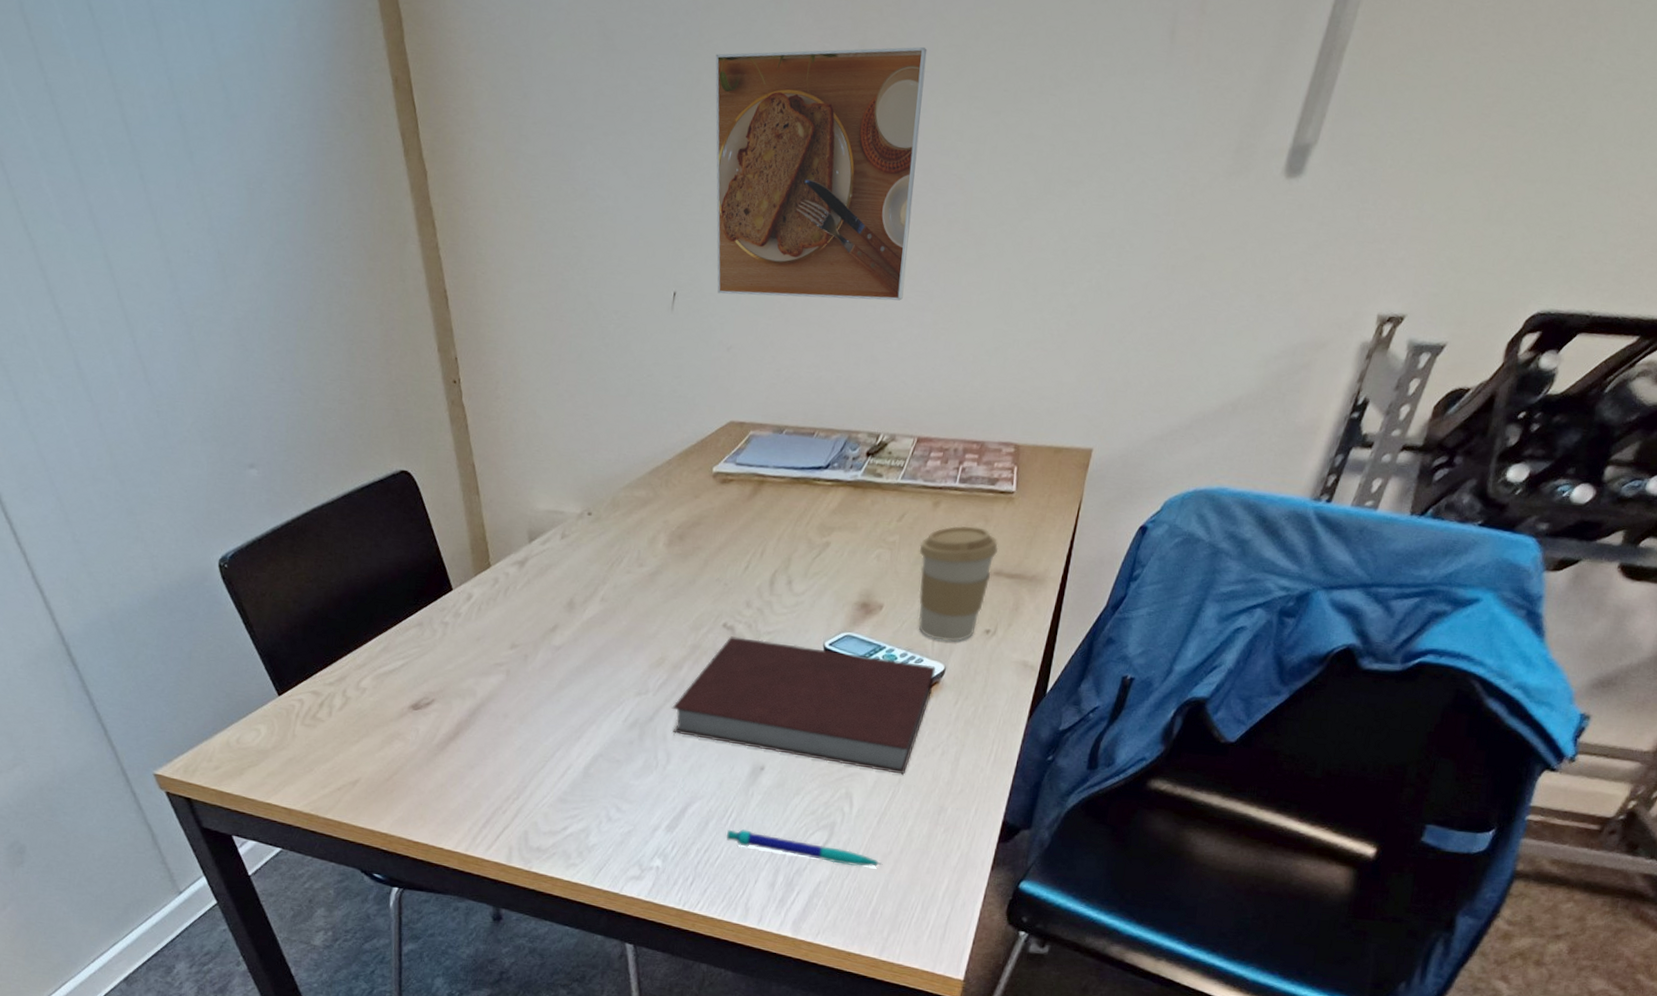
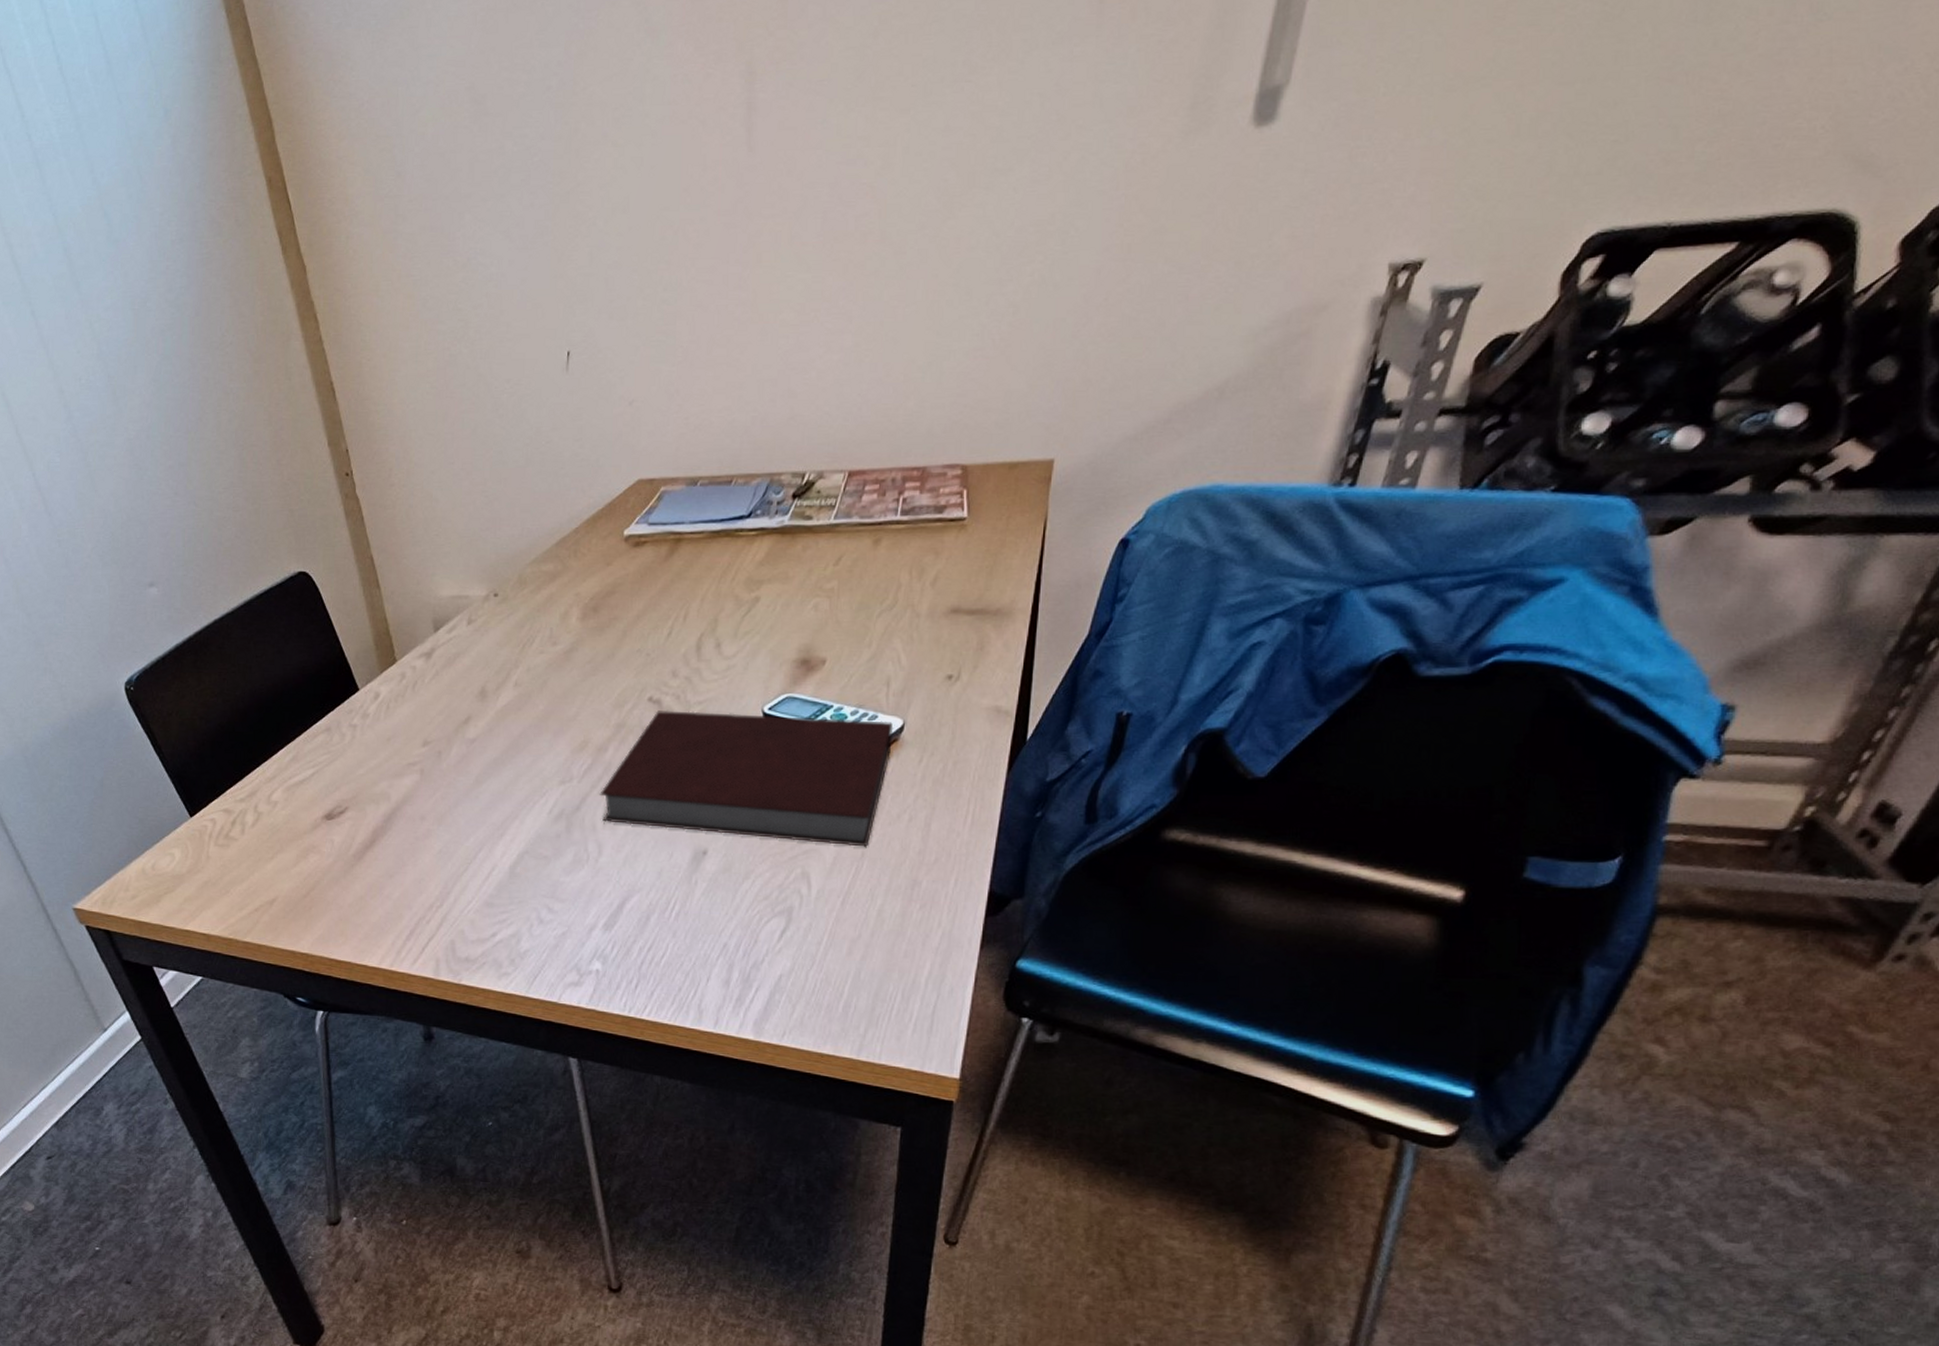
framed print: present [715,46,928,301] -> none [592,55,821,347]
pen: present [726,829,883,867] -> none [670,922,852,955]
coffee cup: present [918,525,999,642] -> none [862,562,954,693]

